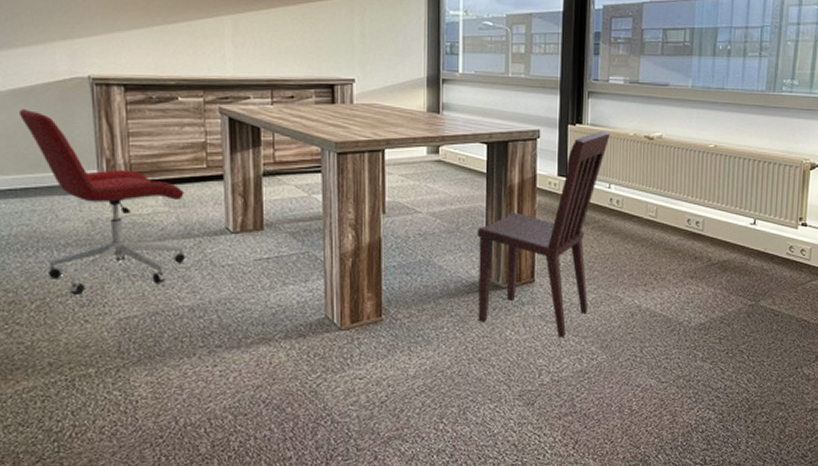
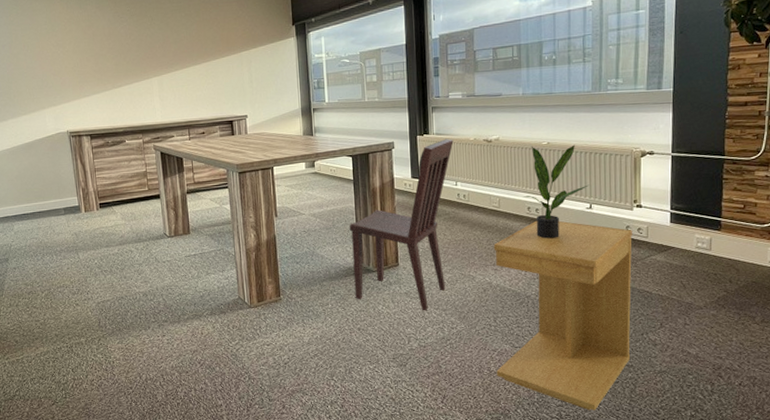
office chair: present [18,108,187,295] -> none [26,157,139,286]
side table: none [638,235,795,455] -> present [493,220,632,411]
potted plant: none [683,148,756,257] -> present [523,144,590,239]

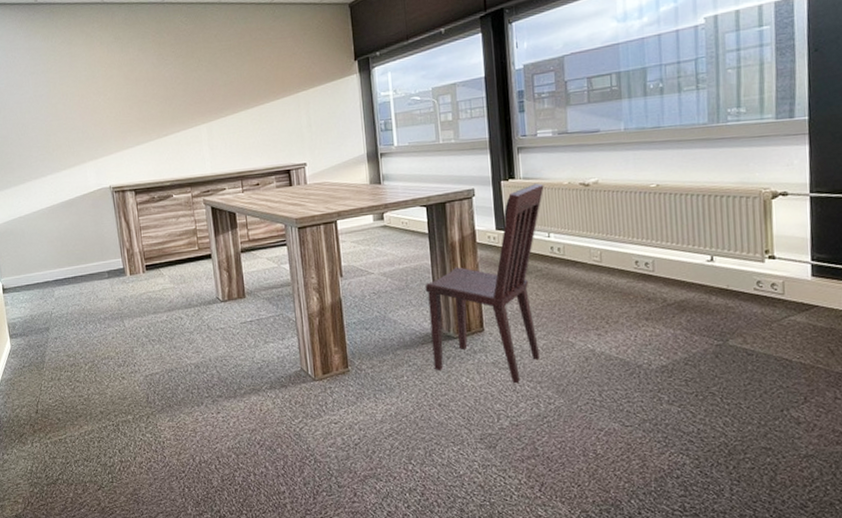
side table: present [493,220,632,411] -> none [595,276,769,502]
potted plant: present [523,144,590,239] -> none [629,186,710,298]

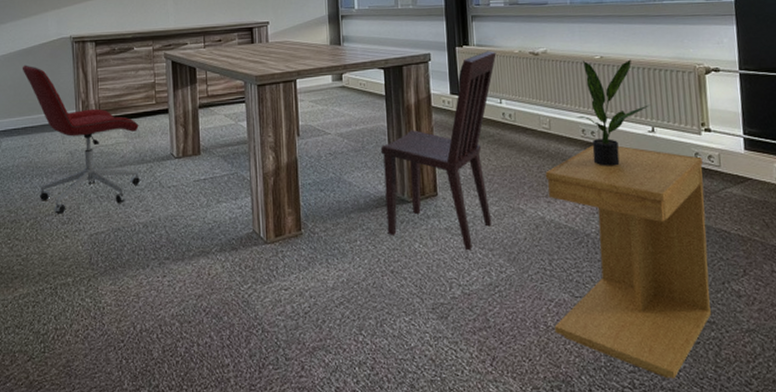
office chair: none [66,216,190,357] -> present [22,65,141,214]
side table: none [595,276,769,502] -> present [545,145,712,379]
potted plant: none [629,186,710,298] -> present [576,59,650,166]

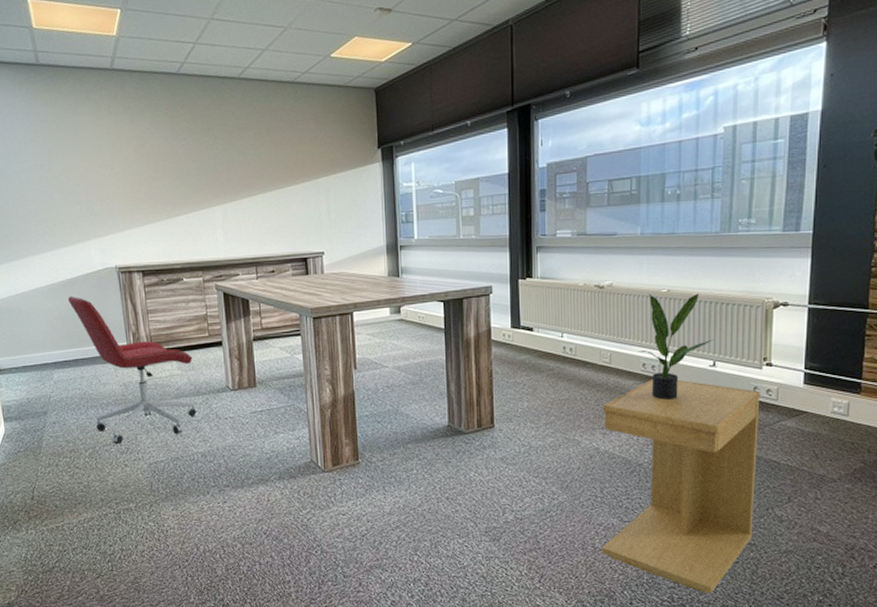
dining chair: present [380,51,497,250] -> none [438,283,560,478]

